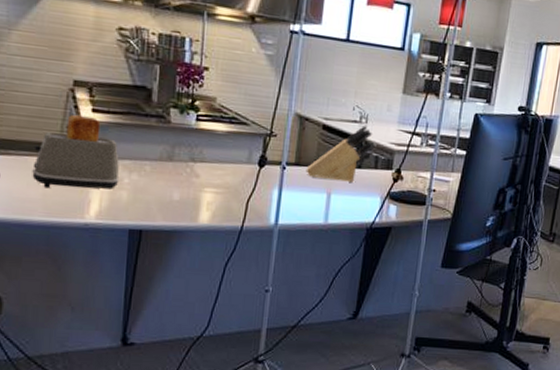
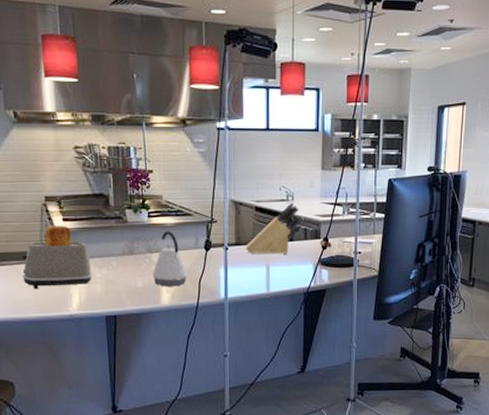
kettle: none [192,139,235,205] -> present [152,231,188,287]

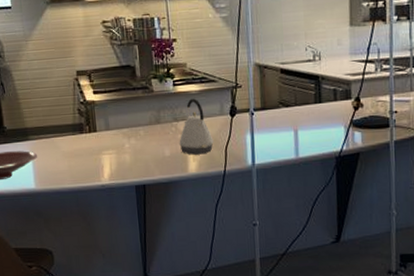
toaster: present [21,226,93,290] -> none [56,98,122,161]
knife block: present [245,202,304,254] -> none [271,62,333,118]

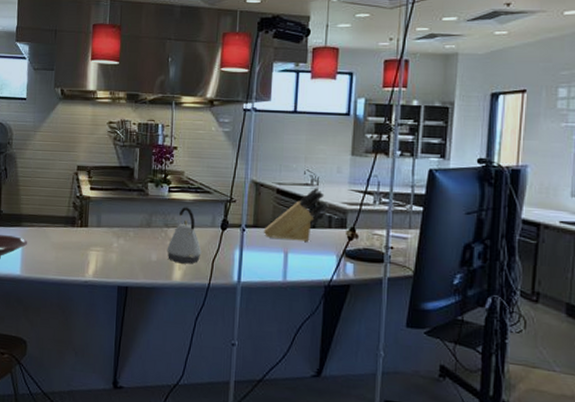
knife block: none [271,62,333,118] -> present [263,187,329,242]

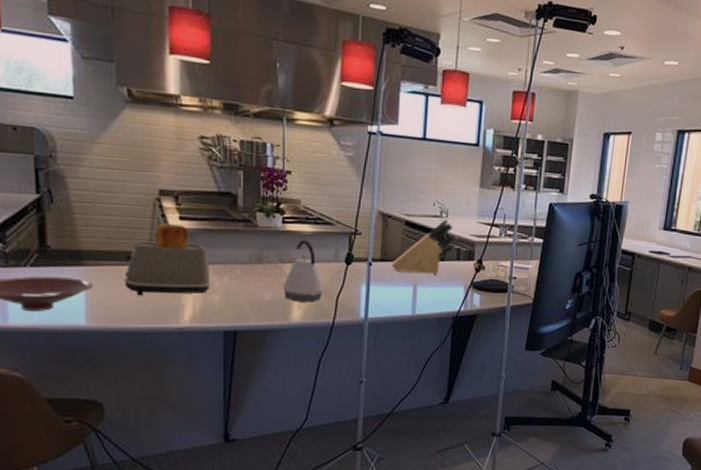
toaster: none [48,193,111,253] -> present [124,224,211,296]

